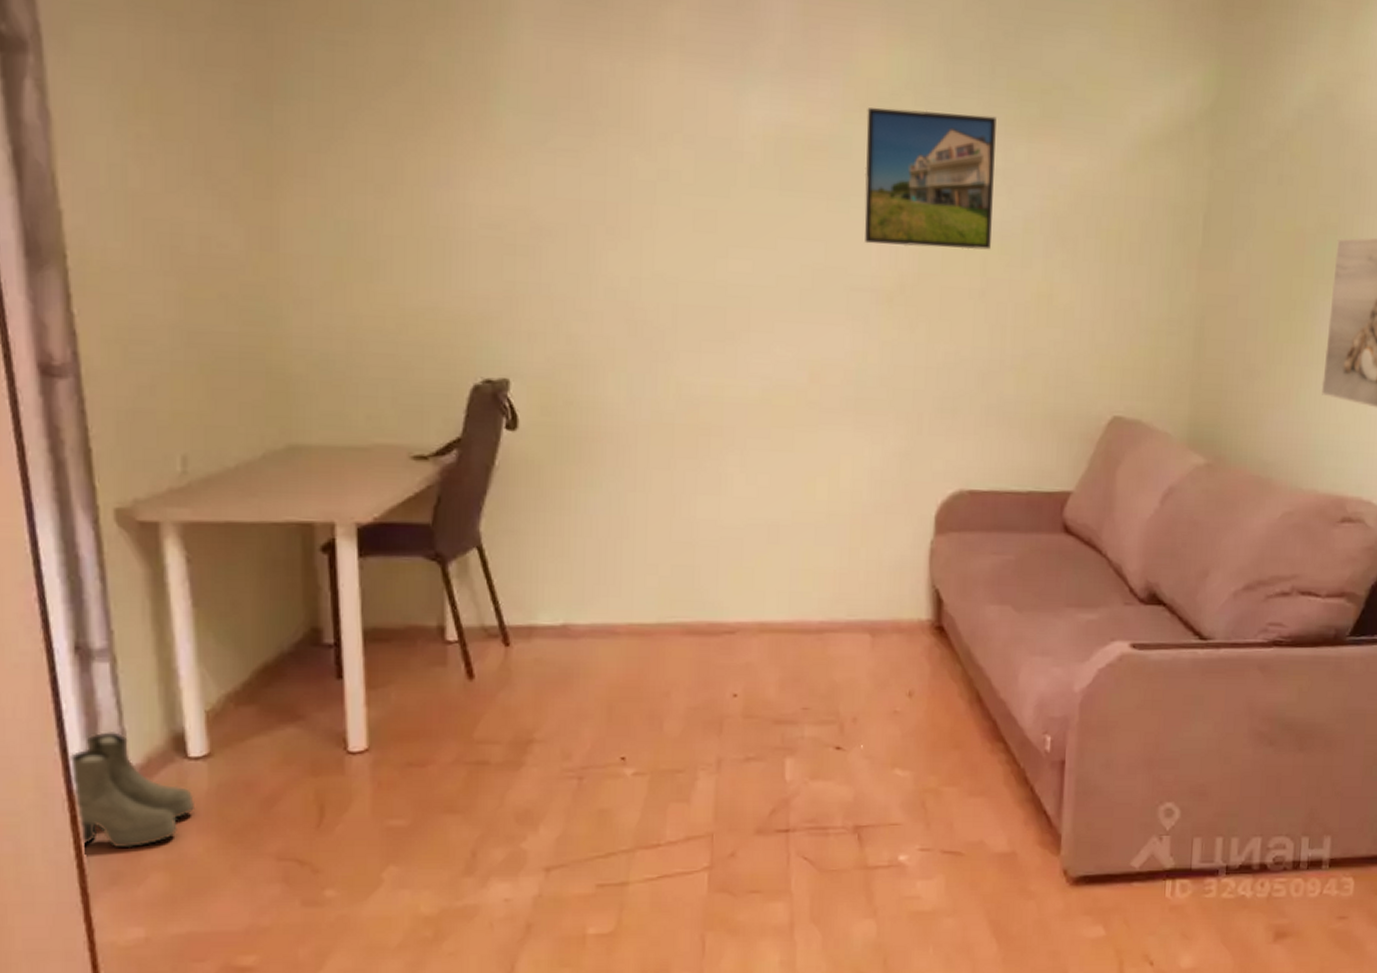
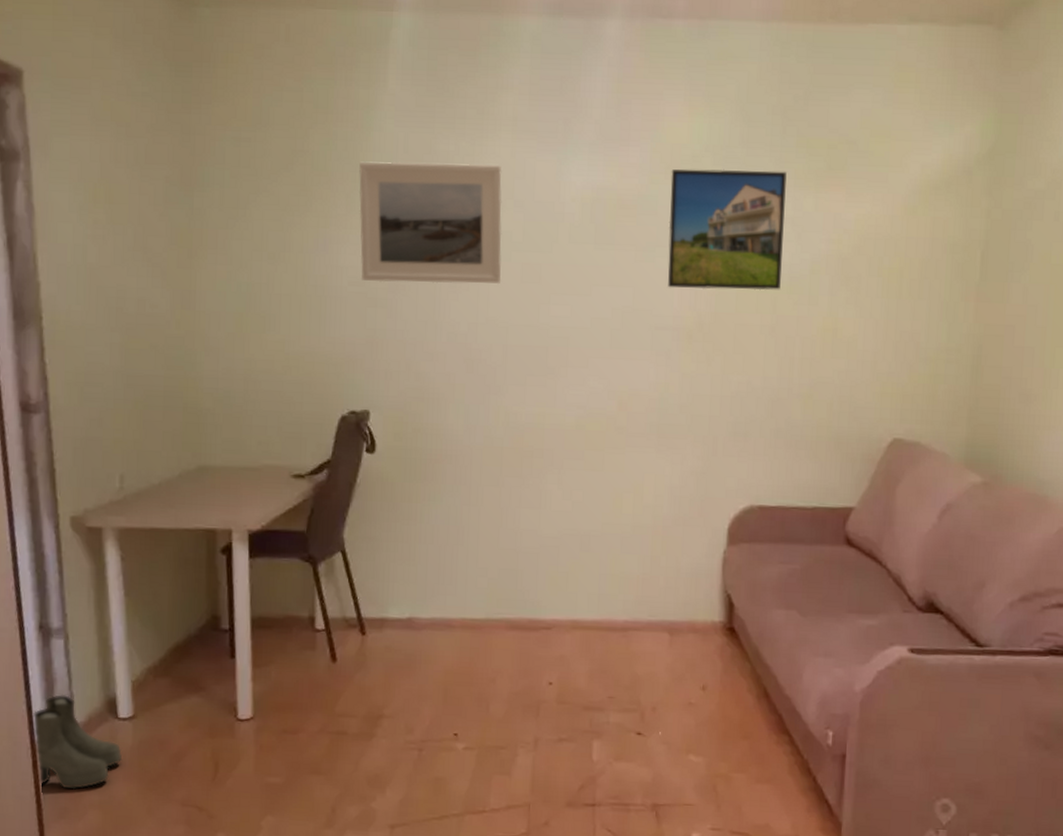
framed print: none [490,78,669,233] -> present [358,161,502,285]

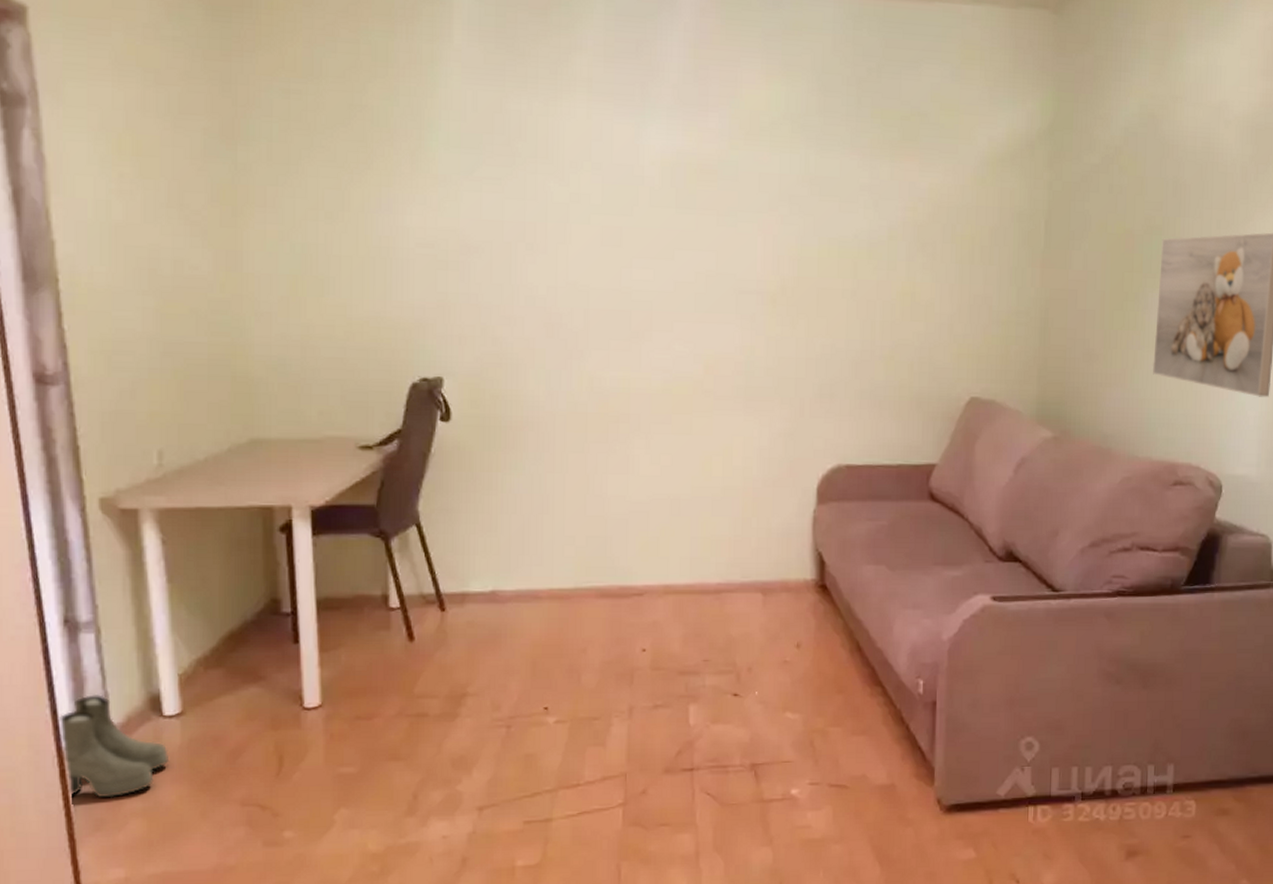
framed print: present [358,161,502,285] -> none [424,118,581,248]
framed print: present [668,169,787,291] -> none [749,135,863,256]

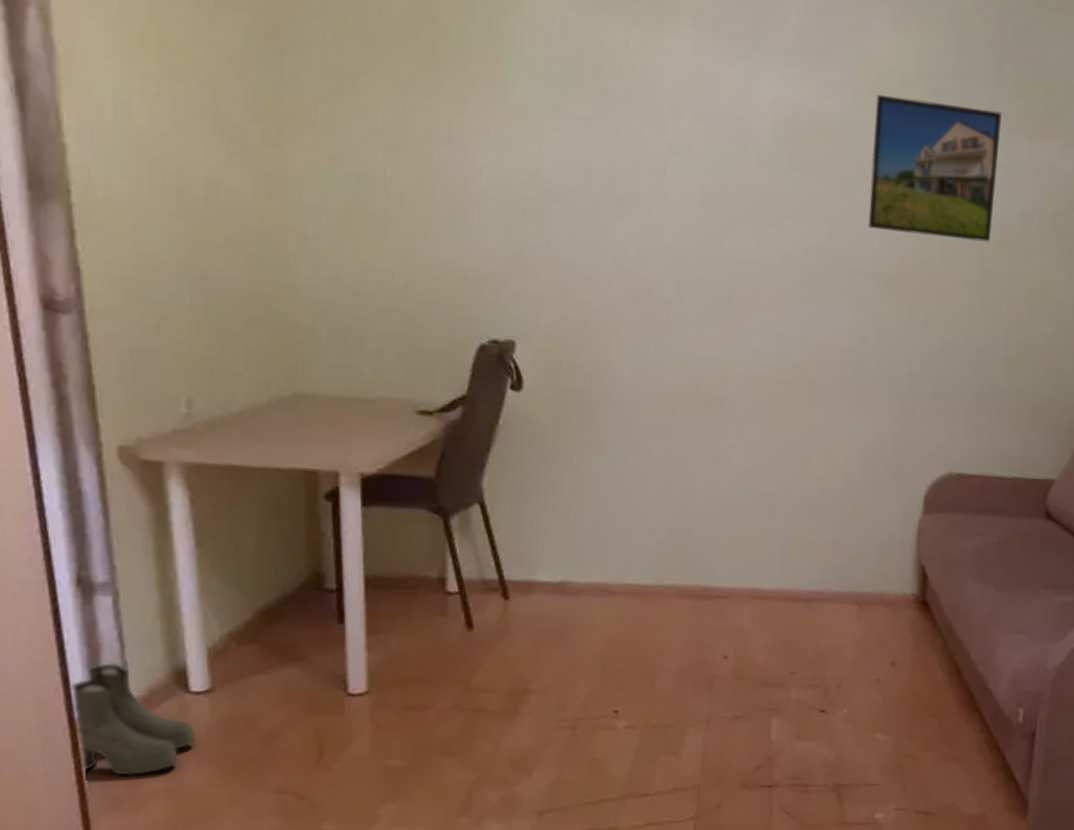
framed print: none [749,135,863,256] -> present [869,95,1002,242]

